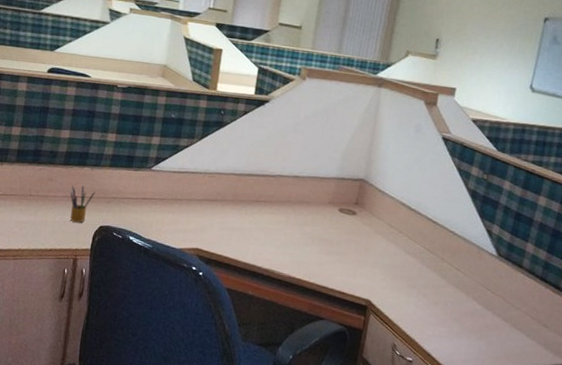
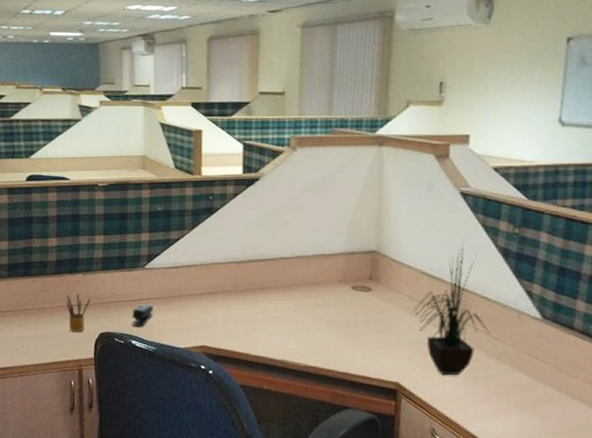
stapler: none [131,203,155,224] -> present [131,304,154,327]
potted plant: none [390,180,453,298] -> present [413,241,490,376]

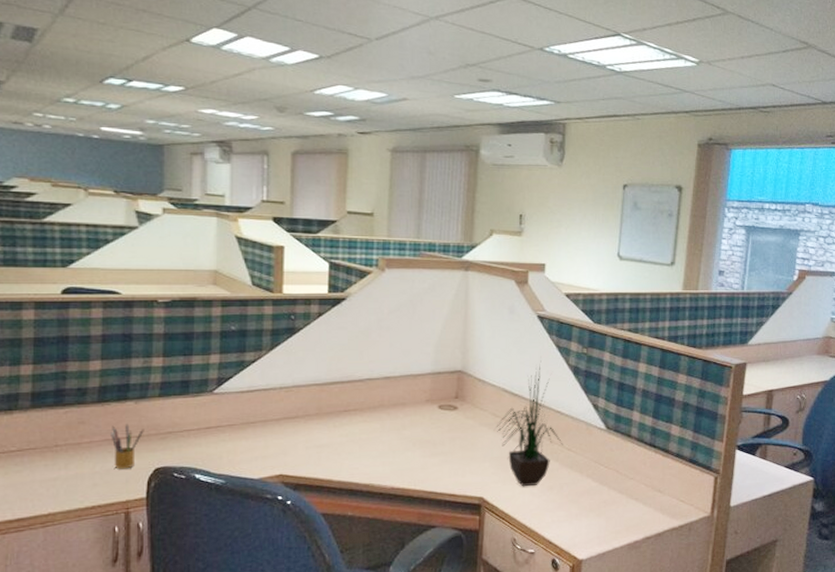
stapler: present [131,304,154,327] -> none [195,433,223,458]

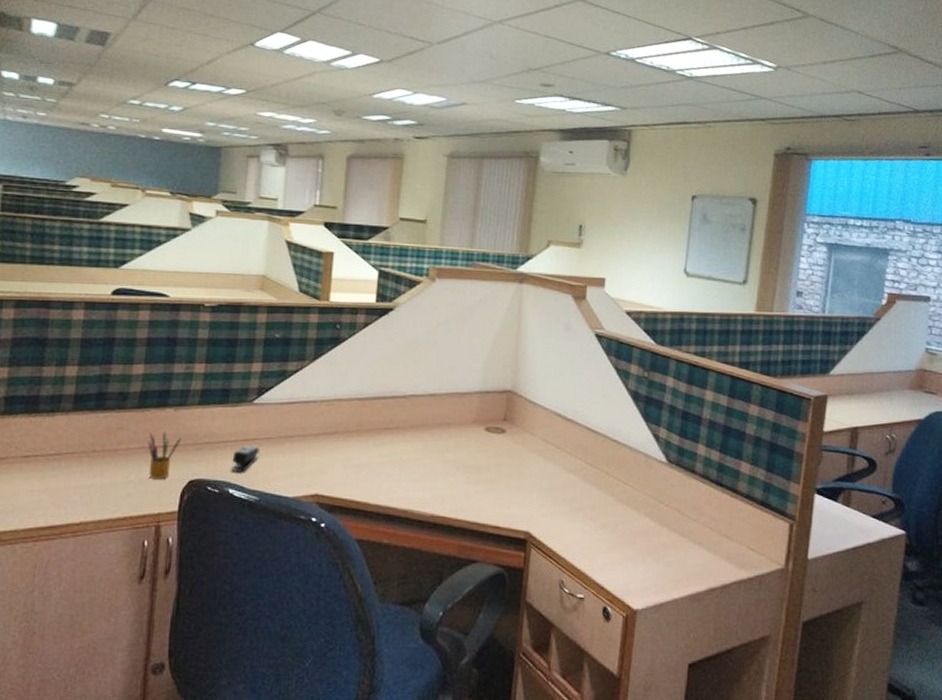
stapler: none [195,433,223,458] -> present [230,445,260,472]
potted plant: present [496,360,563,487] -> none [546,383,619,523]

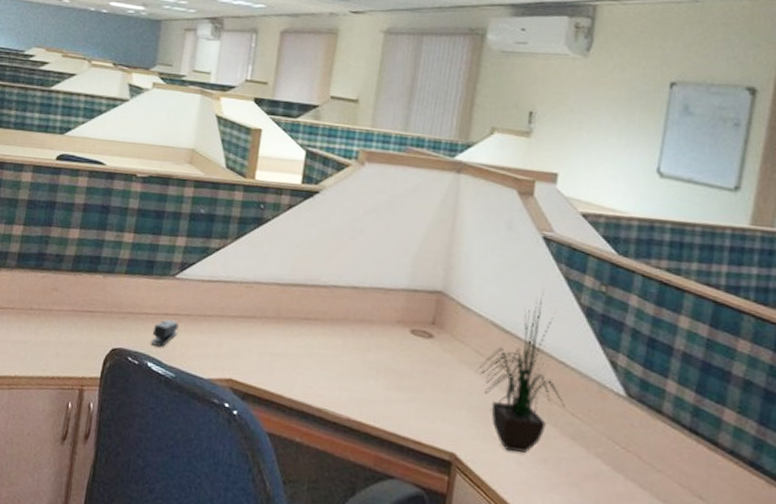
pencil box: present [147,431,182,480] -> none [76,297,108,344]
potted plant: none [546,383,619,523] -> present [478,293,565,453]

